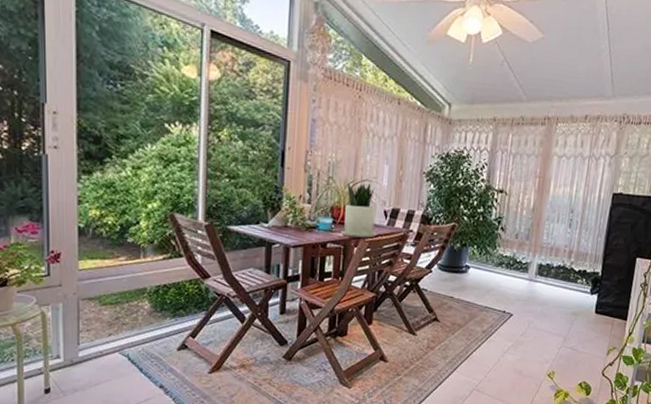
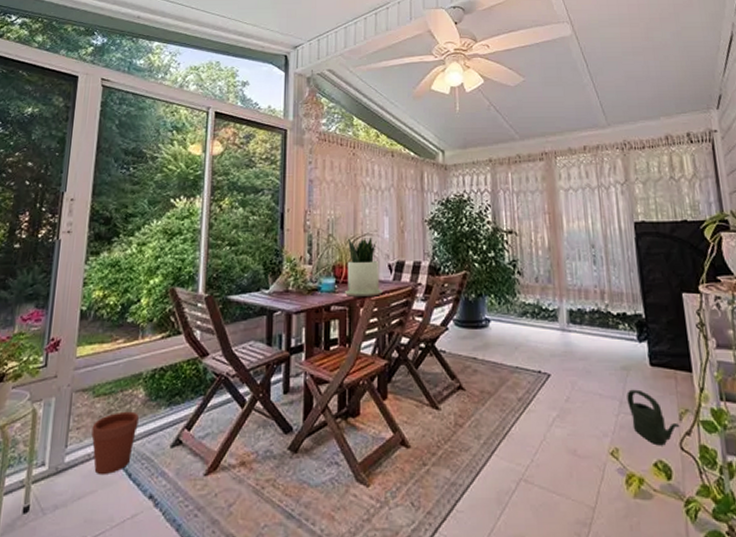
flowerpot: none [102,319,145,368] -> present [91,411,139,474]
watering can: none [569,330,606,372] -> present [626,389,680,446]

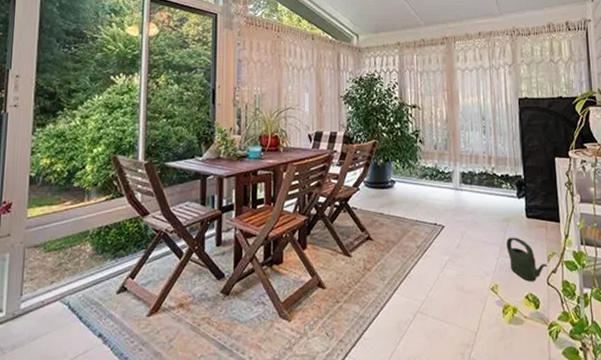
flowerpot: present [91,411,139,474] -> none [44,264,87,318]
planter: present [344,236,383,298] -> none [269,110,303,164]

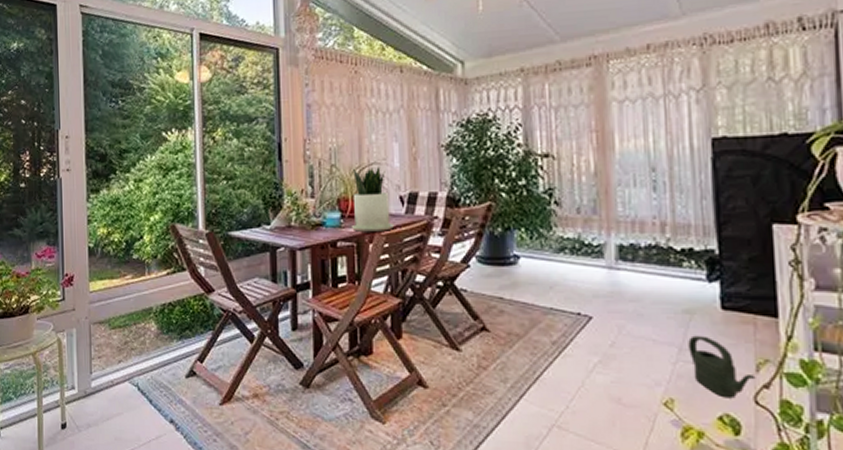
planter: none [269,110,303,164] -> present [351,165,394,233]

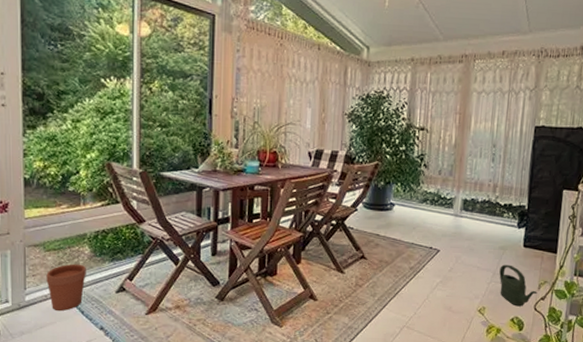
flowerpot: none [112,343,153,399] -> present [46,264,86,311]
planter: present [351,165,394,233] -> none [267,126,302,180]

